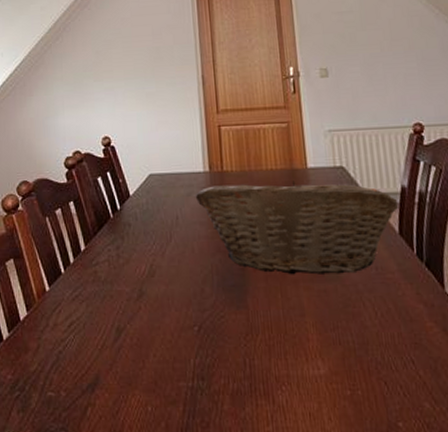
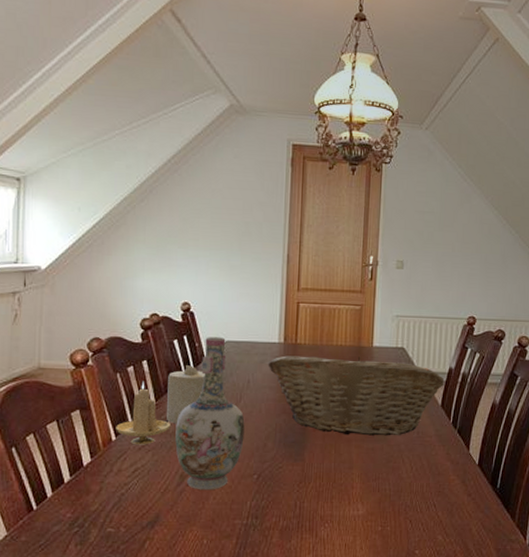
candle holder: none [49,225,102,295] -> present [116,382,171,445]
candle: none [95,204,132,269] -> present [167,365,205,423]
vase: none [107,170,179,346] -> present [175,337,245,490]

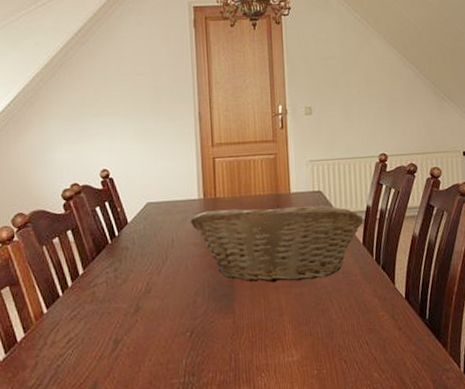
candle holder: present [116,382,171,445] -> none [46,252,100,315]
candle: present [167,365,205,423] -> none [93,230,130,290]
vase: present [175,337,245,490] -> none [105,199,174,354]

